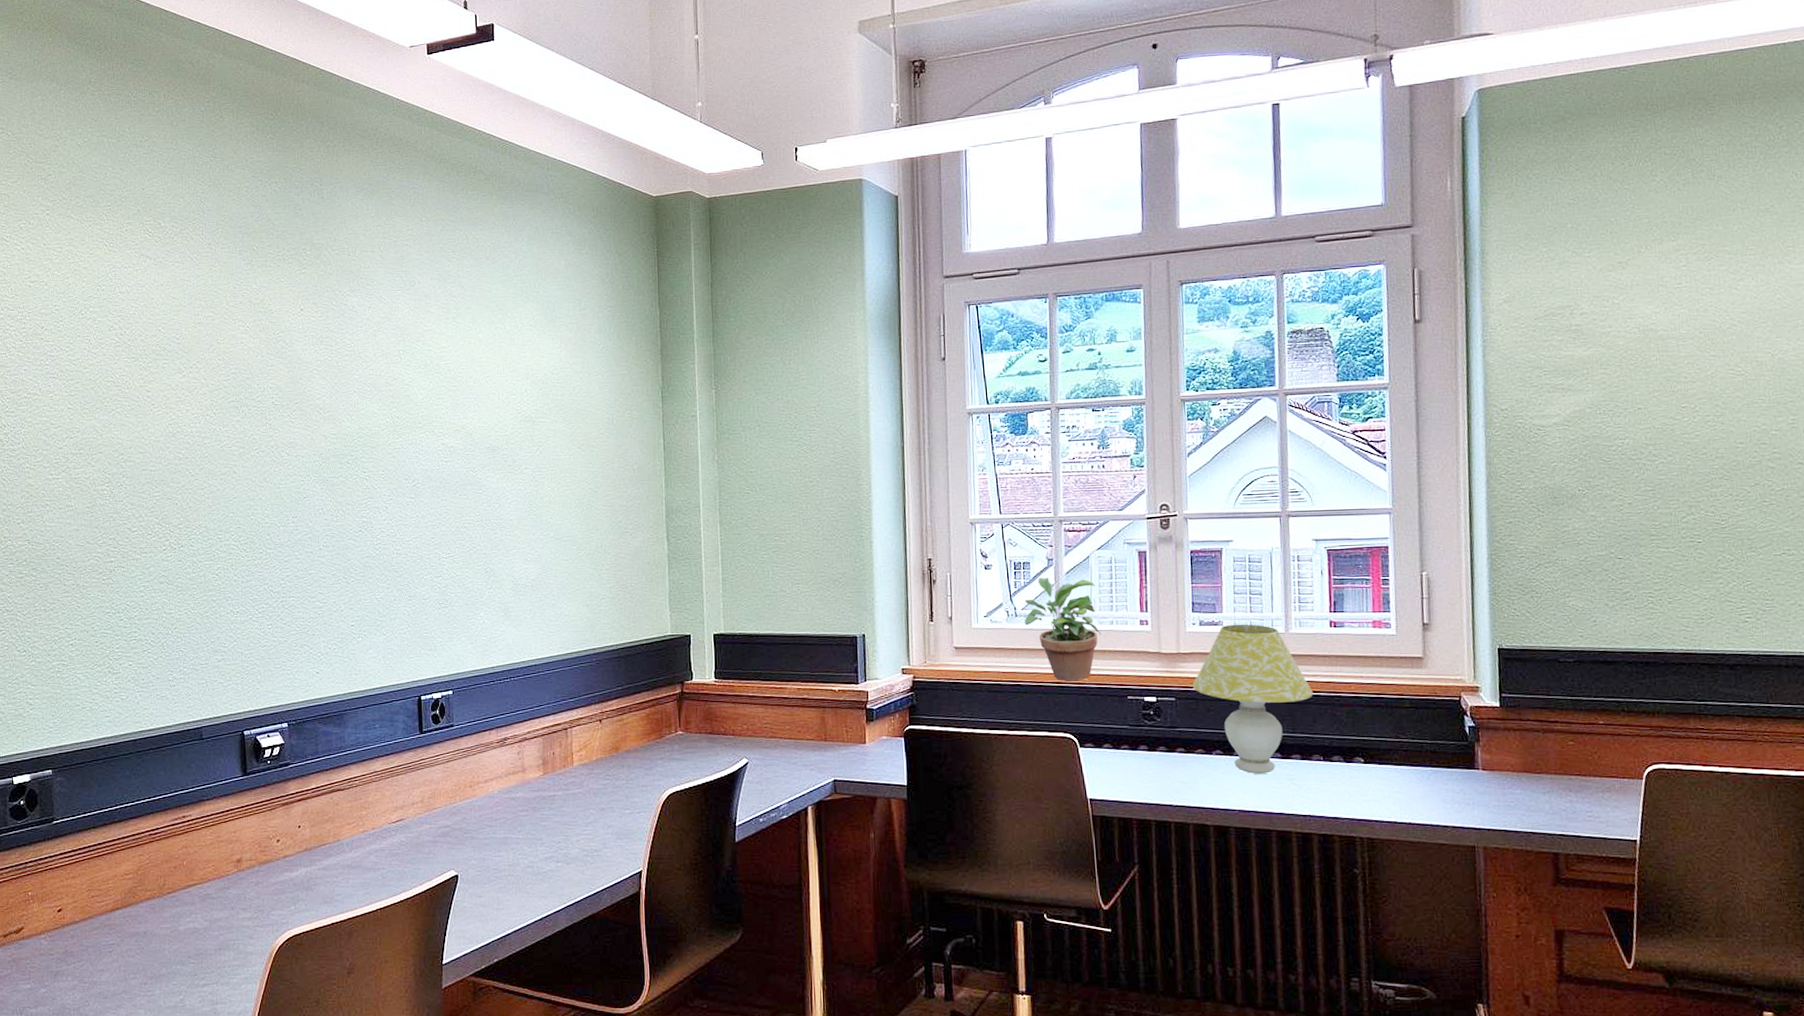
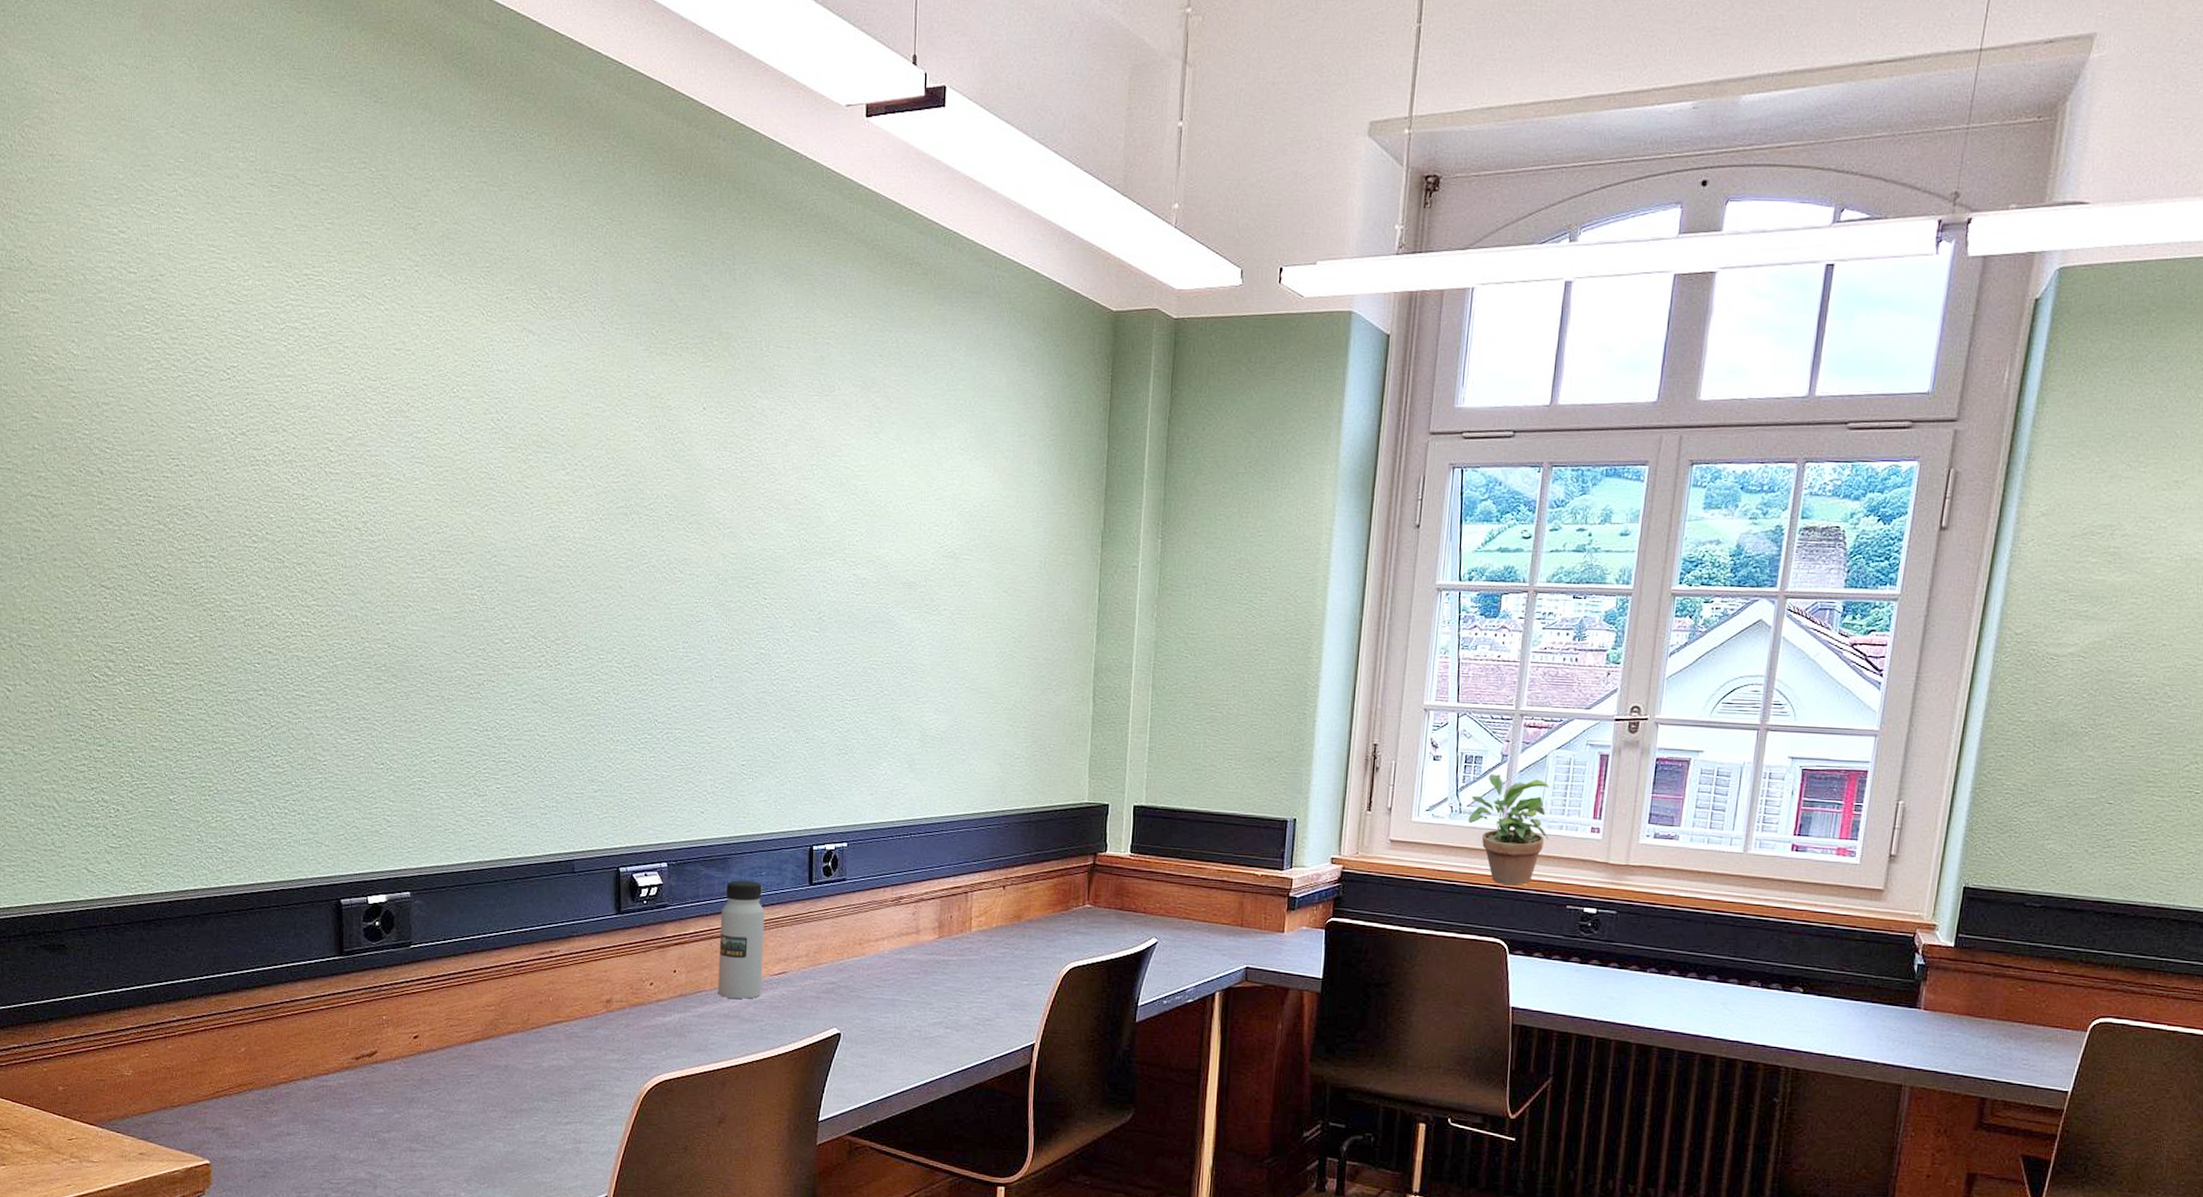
water bottle: none [339,734,381,849] -> present [718,880,765,999]
table lamp: present [1192,624,1313,775] -> none [1636,839,1762,997]

